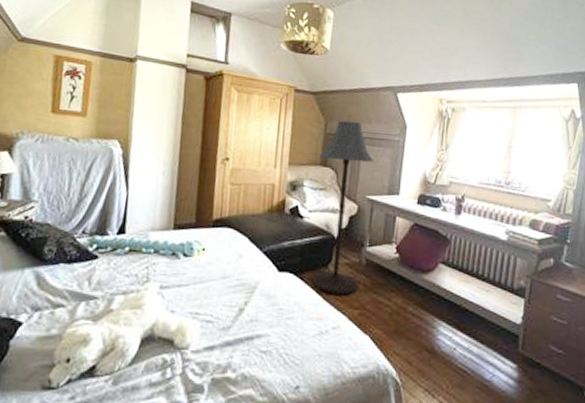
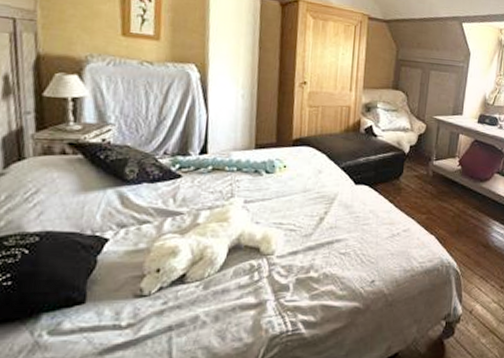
floor lamp: present [312,120,373,296] -> none [385,47,440,203]

